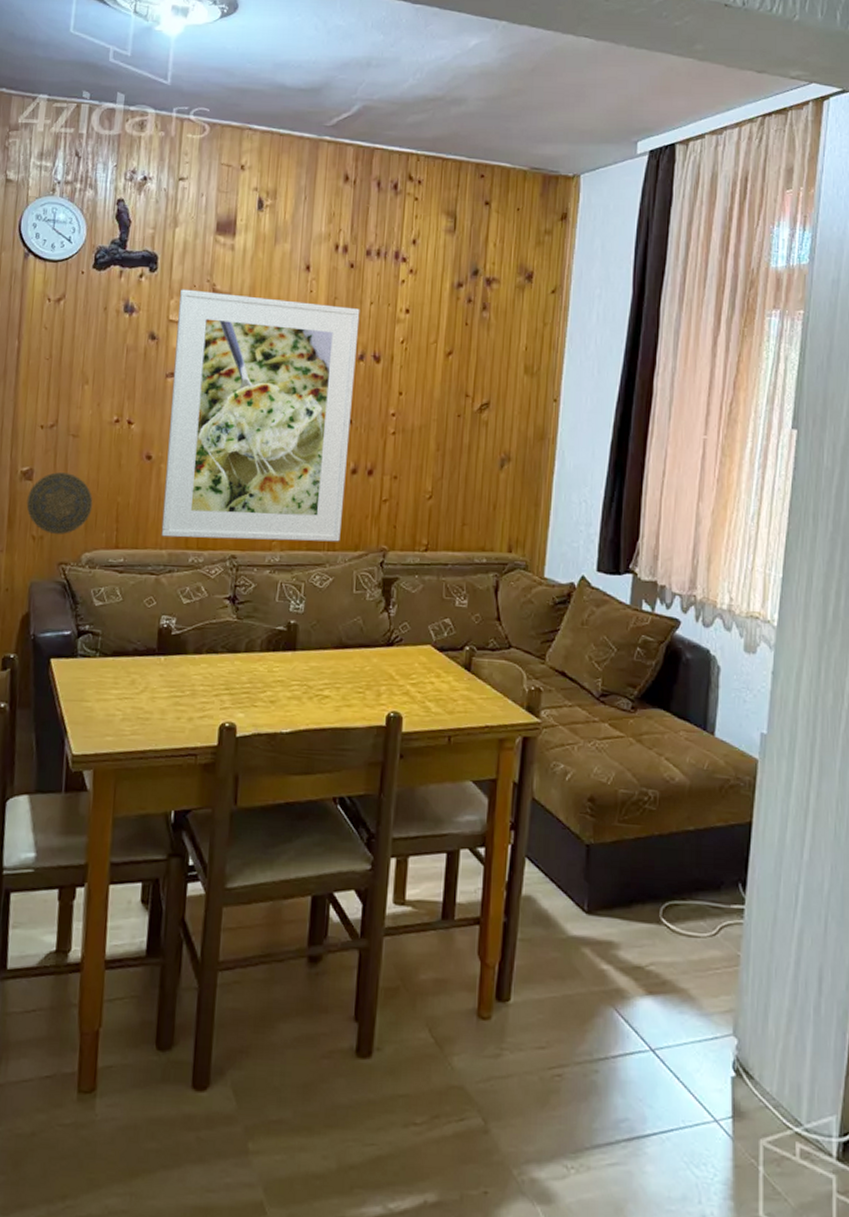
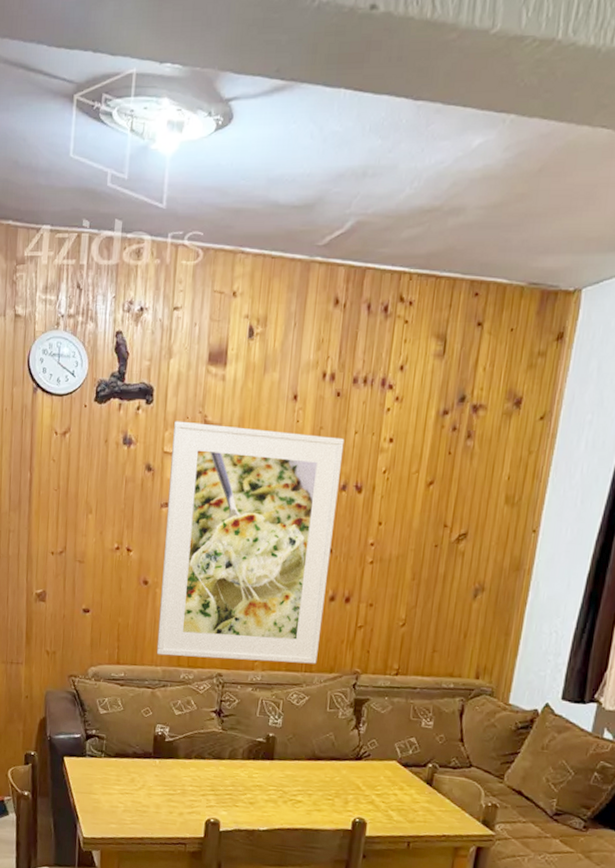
decorative plate: present [26,472,93,534] -> none [41,595,98,651]

